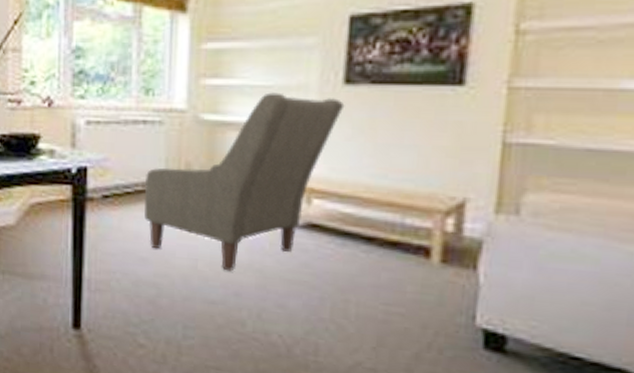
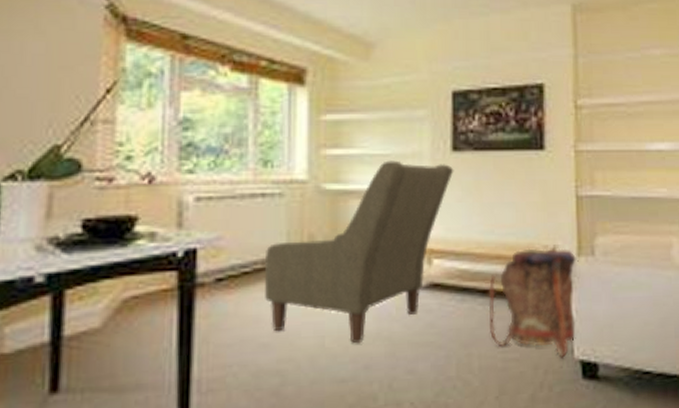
backpack: none [372,198,496,323] -> present [488,248,579,358]

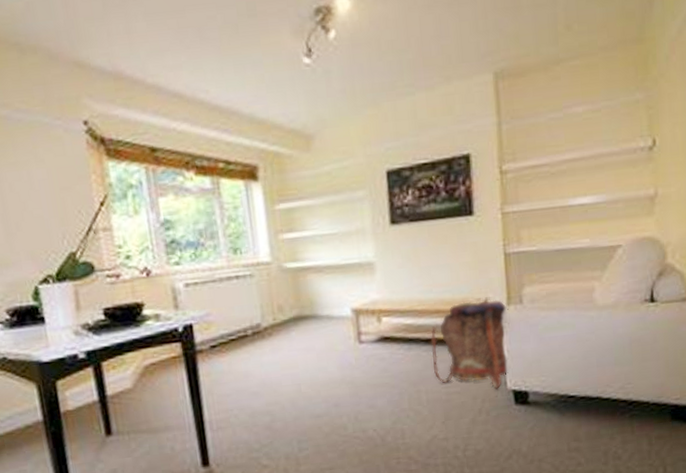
chair: present [264,160,454,344] -> none [245,236,394,389]

